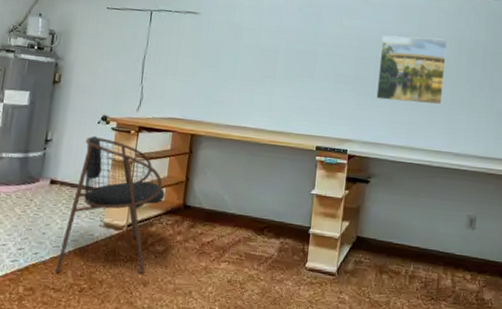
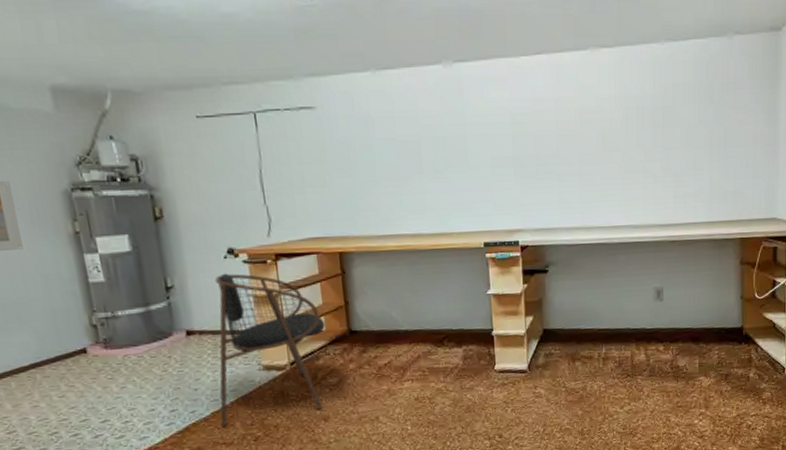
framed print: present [376,35,448,106] -> none [538,99,614,179]

